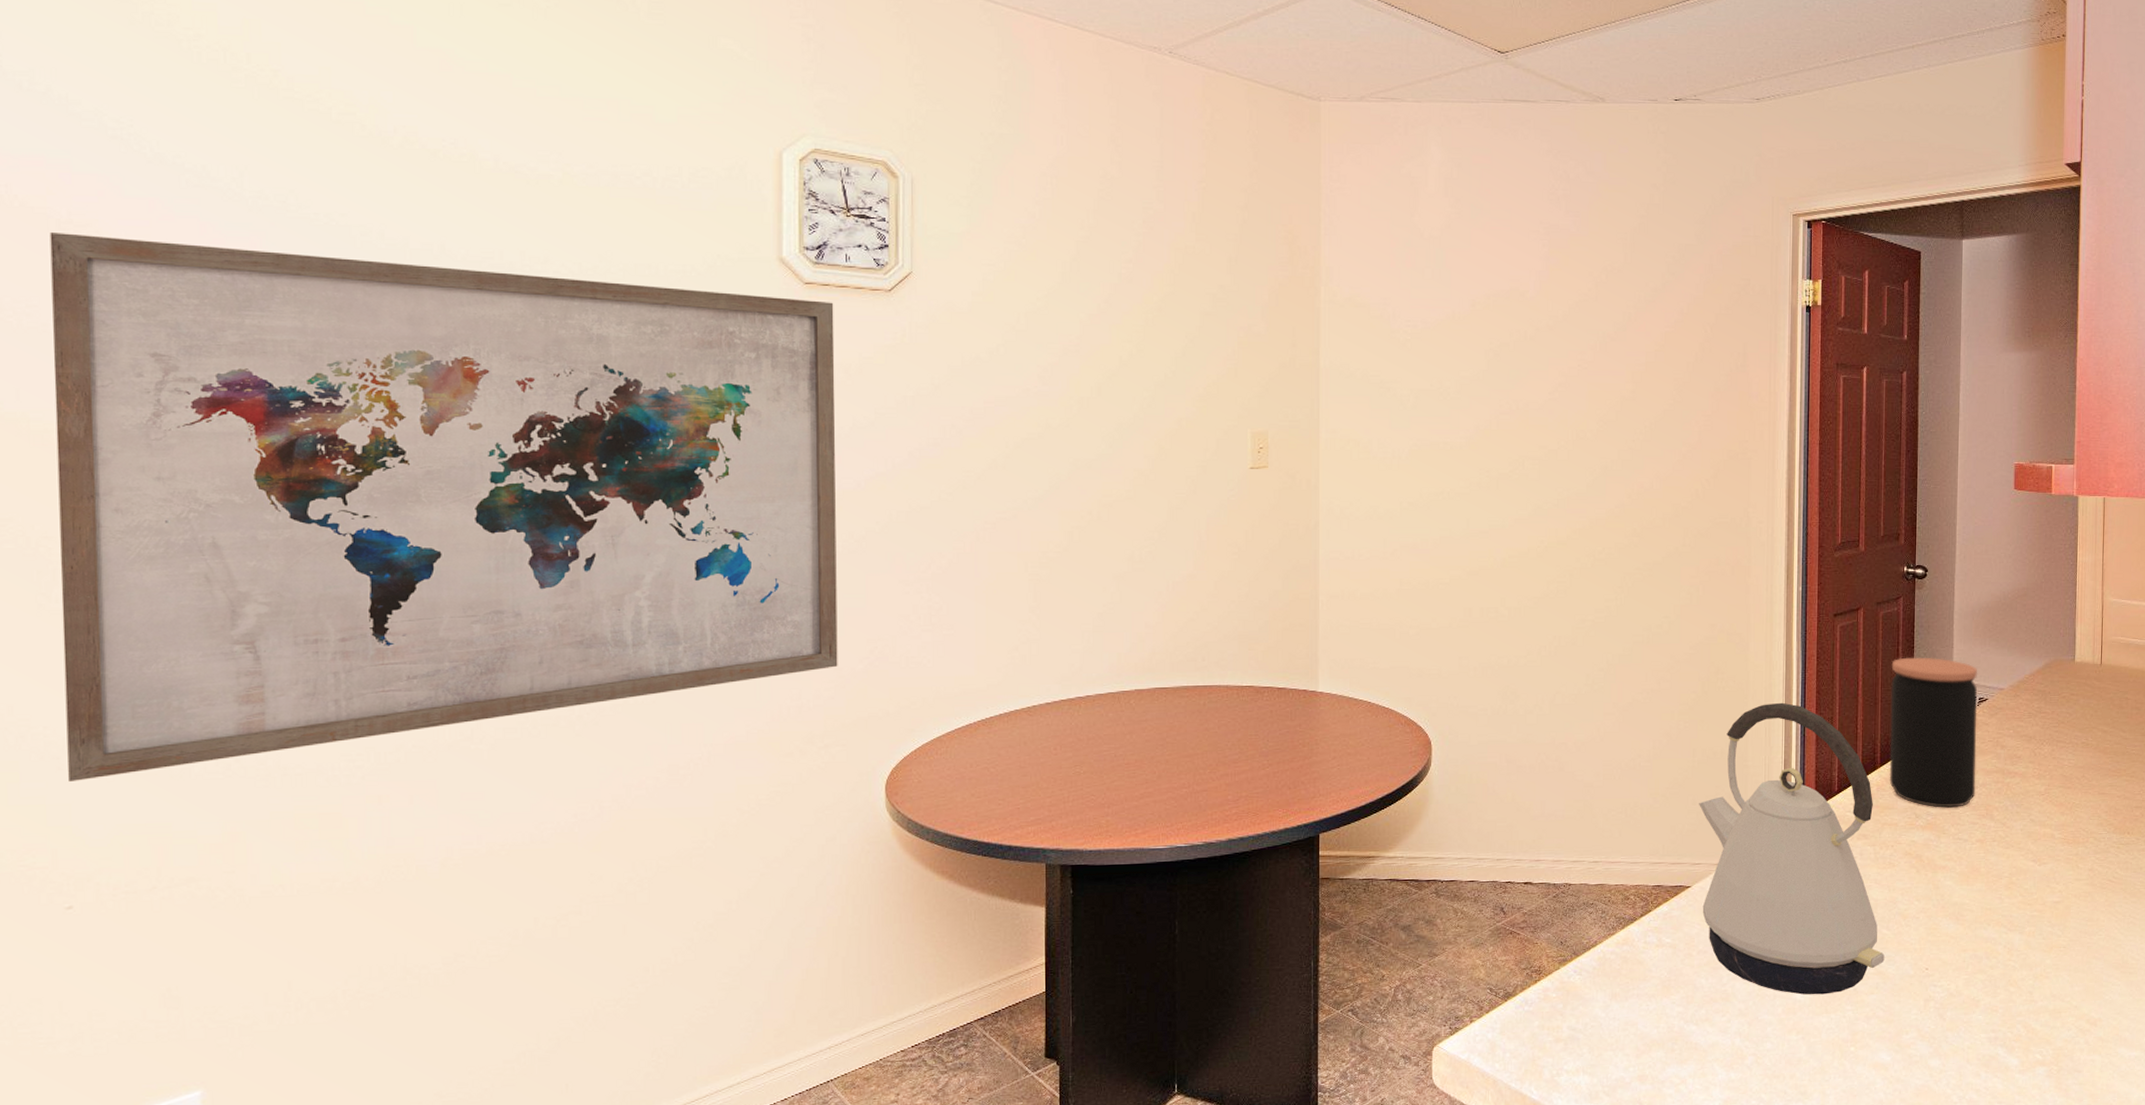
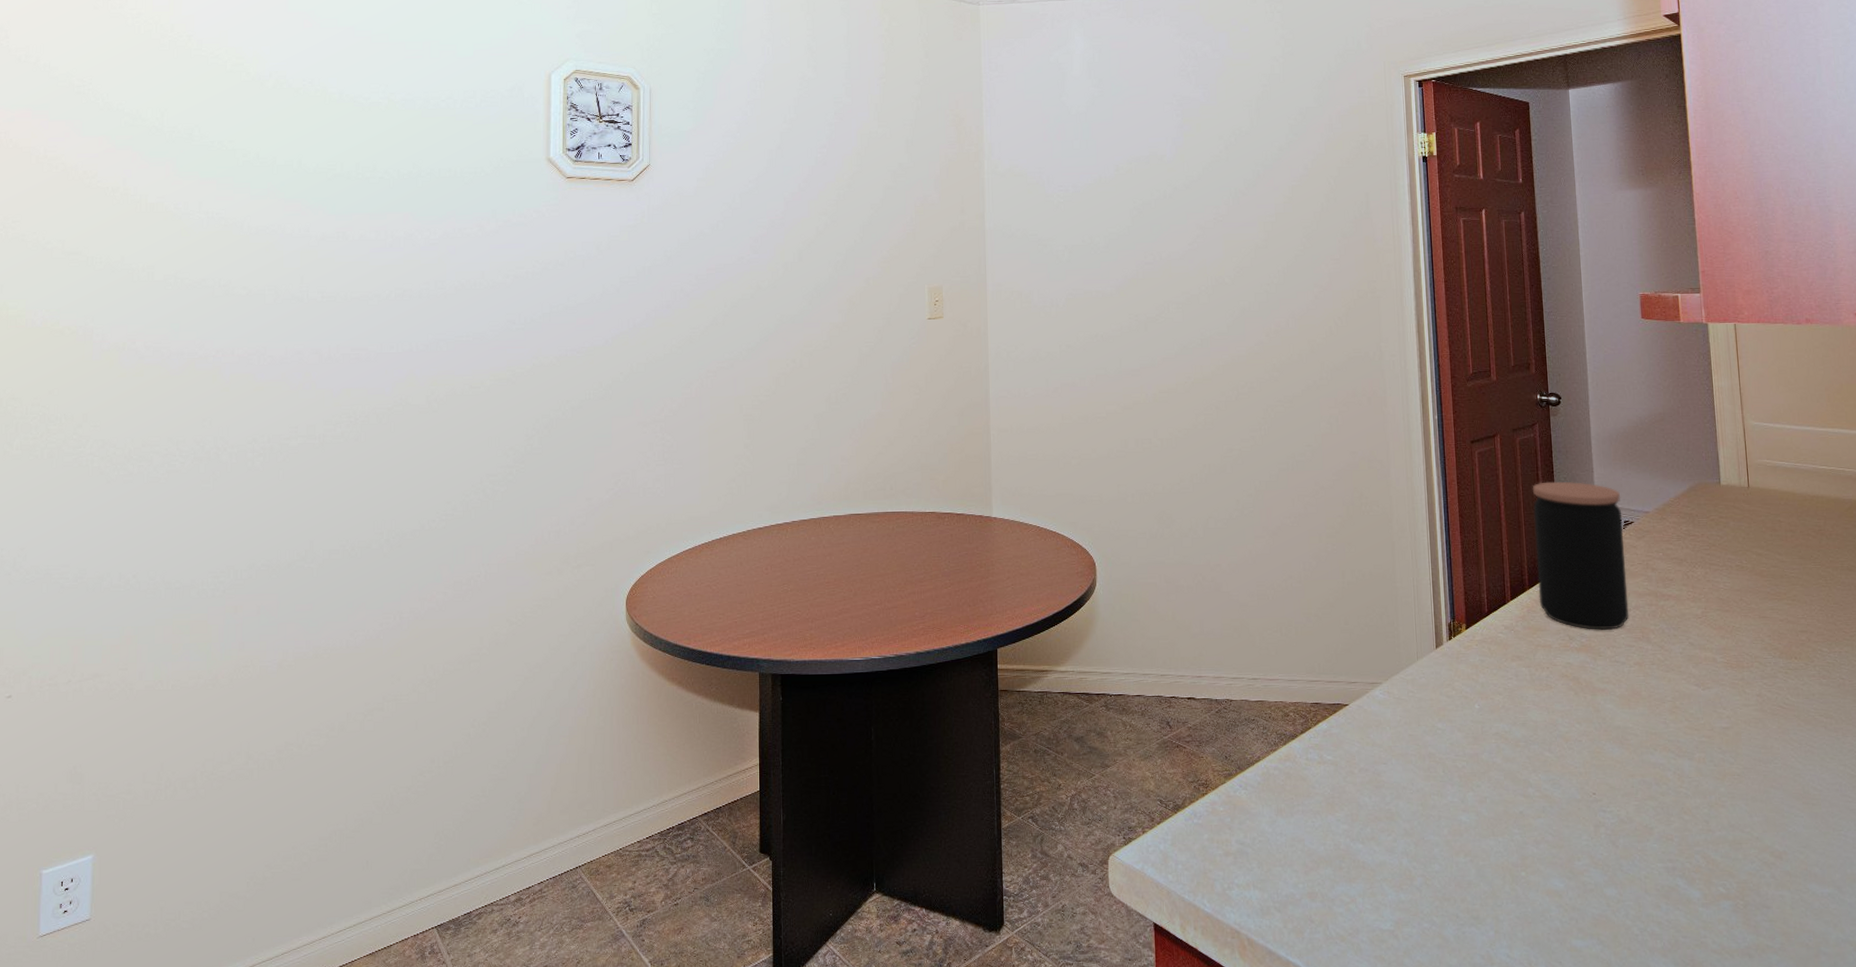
wall art: present [50,233,838,782] -> none [16,165,589,593]
kettle: present [1699,702,1885,995] -> none [1351,526,1549,817]

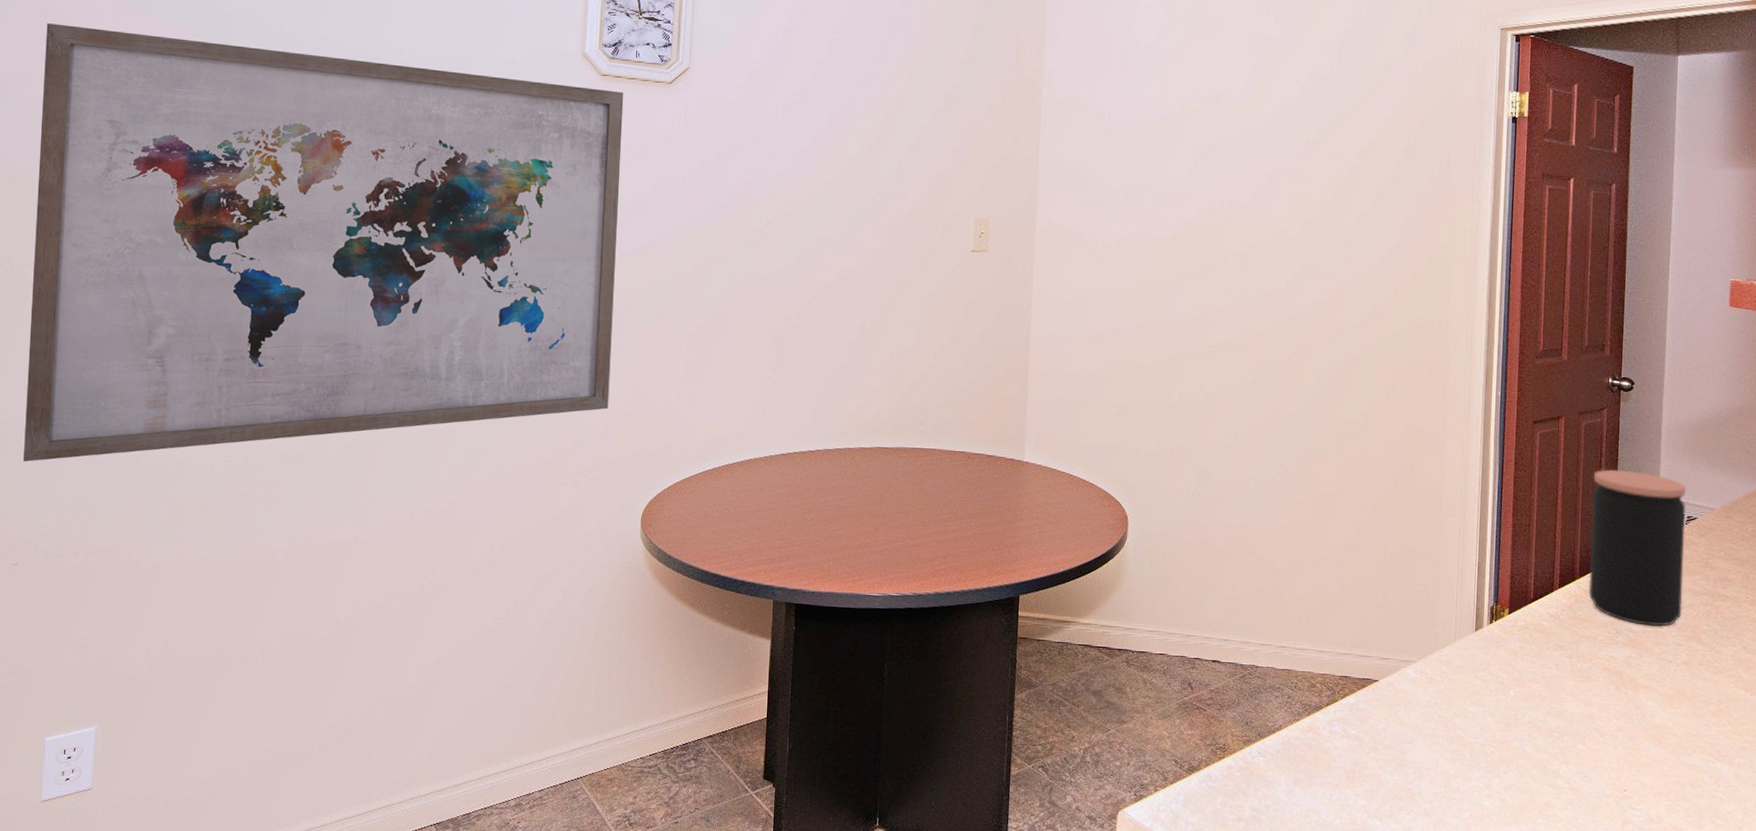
wall art: none [16,165,589,593] -> present [23,23,624,462]

